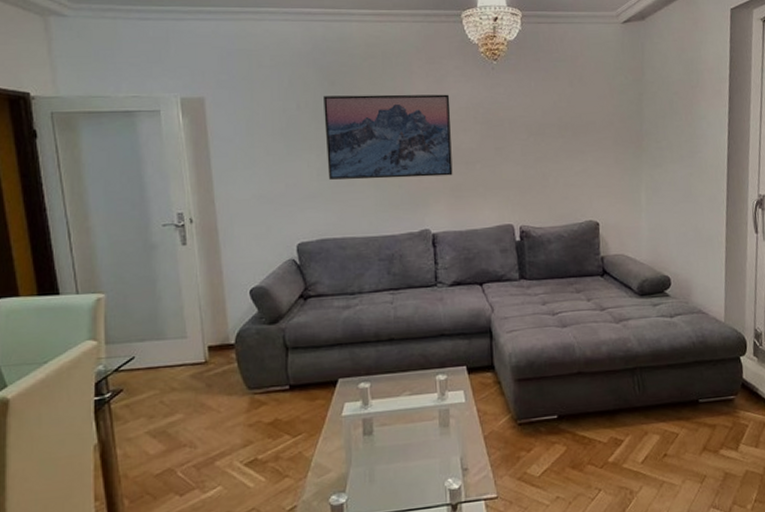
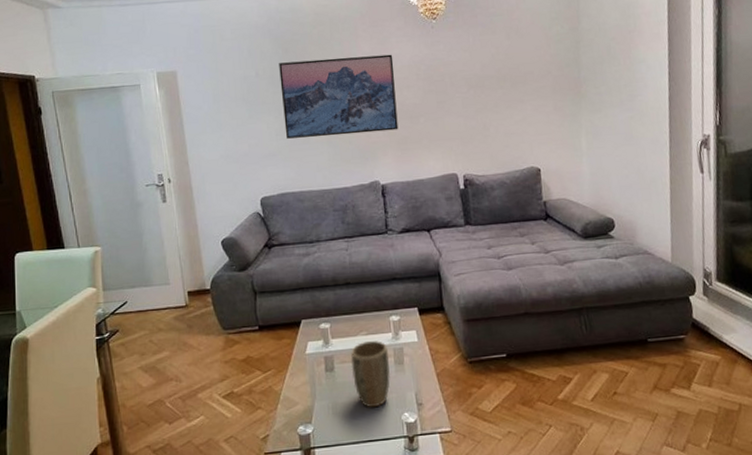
plant pot: none [391,401,435,475] -> present [350,340,391,409]

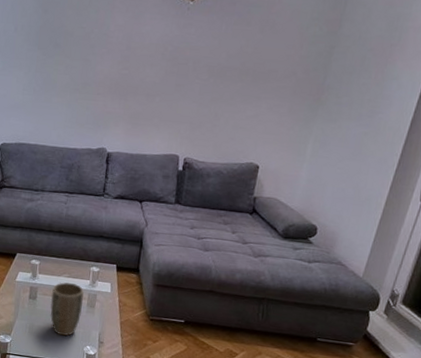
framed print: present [279,54,399,139] -> none [31,22,144,105]

